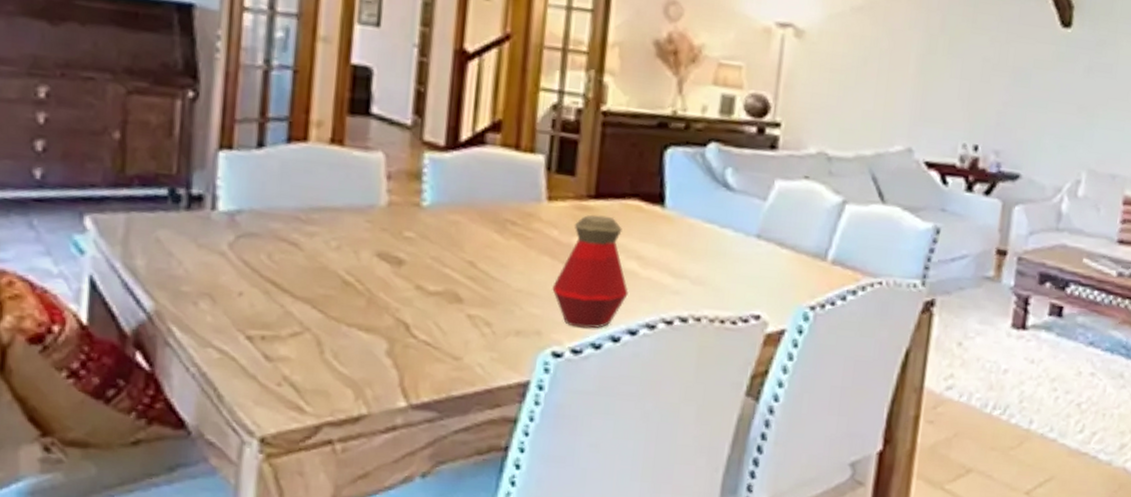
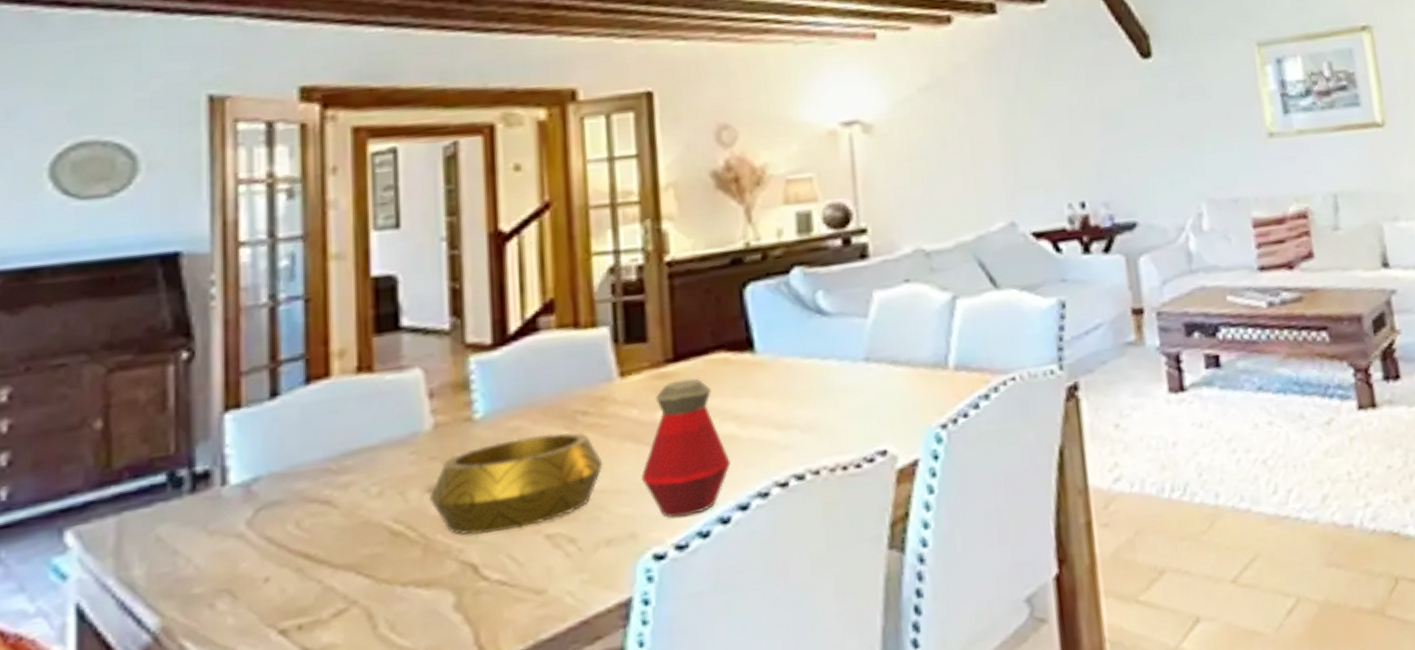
decorative bowl: none [378,229,523,305] -> present [430,431,604,535]

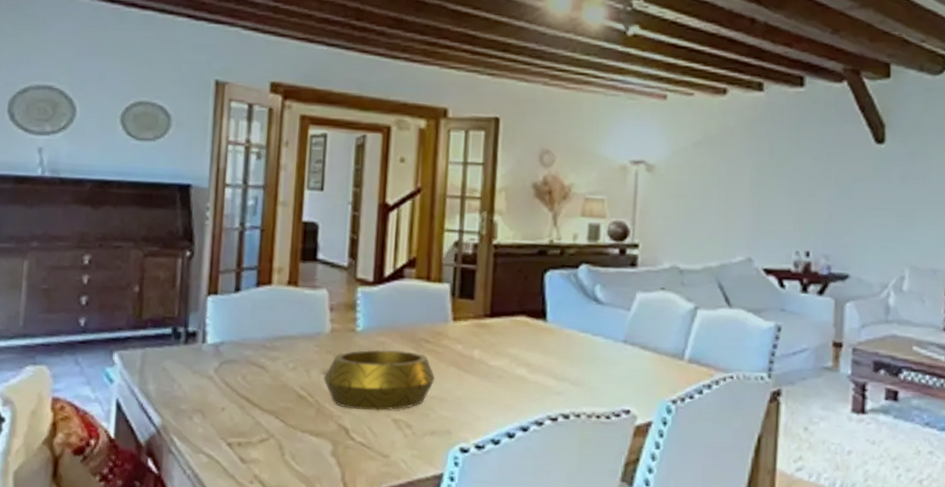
bottle: present [641,377,731,519] -> none [459,330,520,427]

